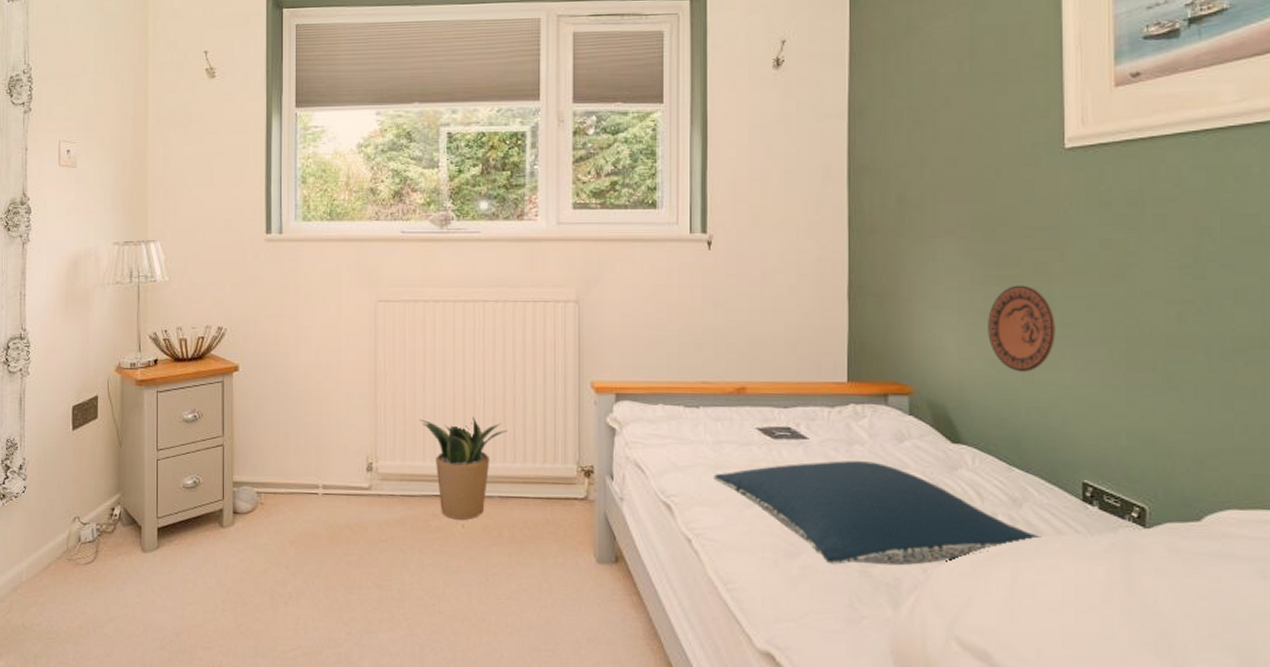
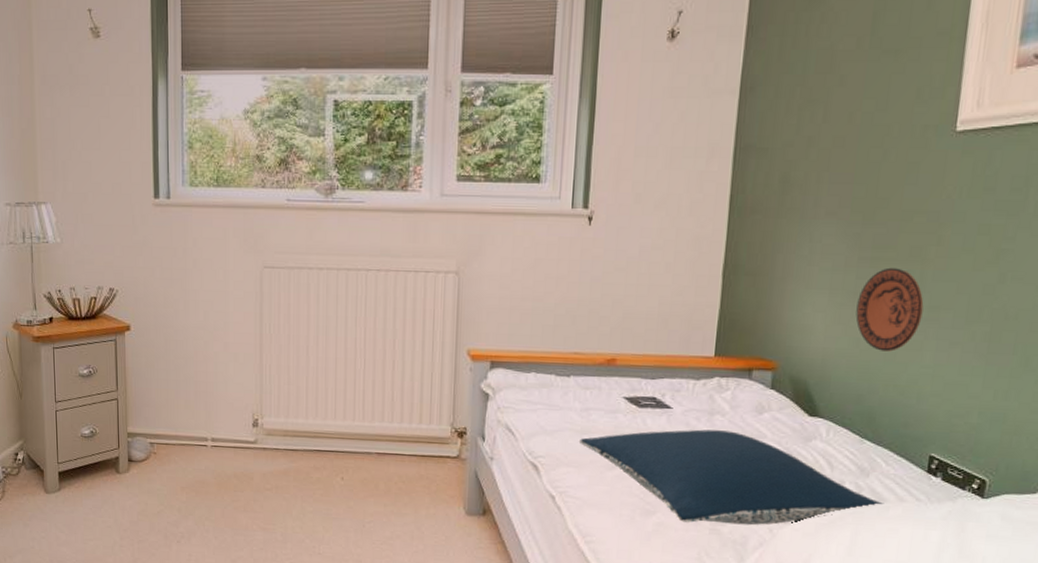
potted plant: present [420,416,508,520] -> none [303,379,387,473]

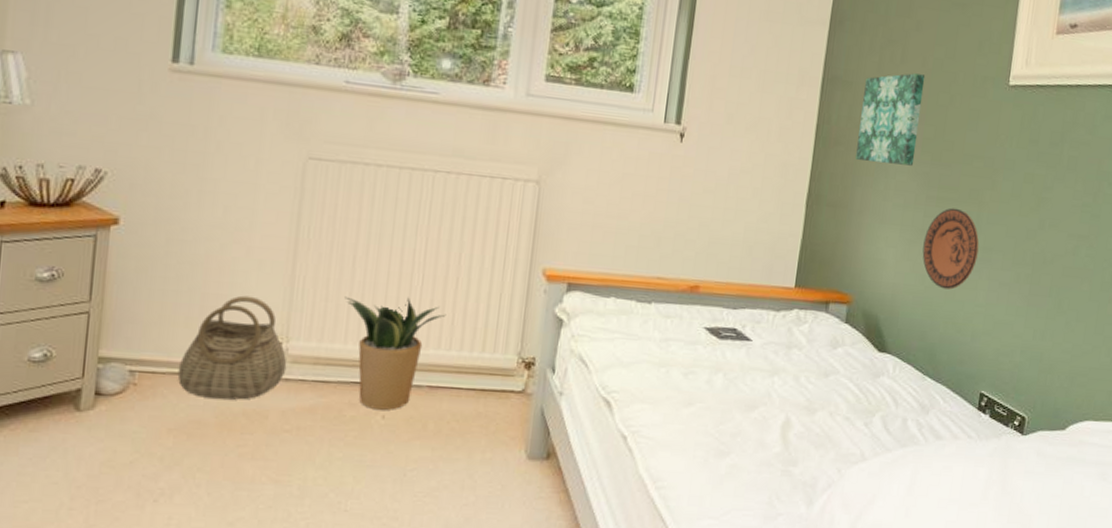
basket: none [184,382,263,465] -> present [177,295,287,400]
potted plant: none [303,379,387,473] -> present [345,296,447,410]
pillow: present [578,429,884,525] -> none [655,363,941,466]
wall art: none [775,131,853,228] -> present [856,73,925,166]

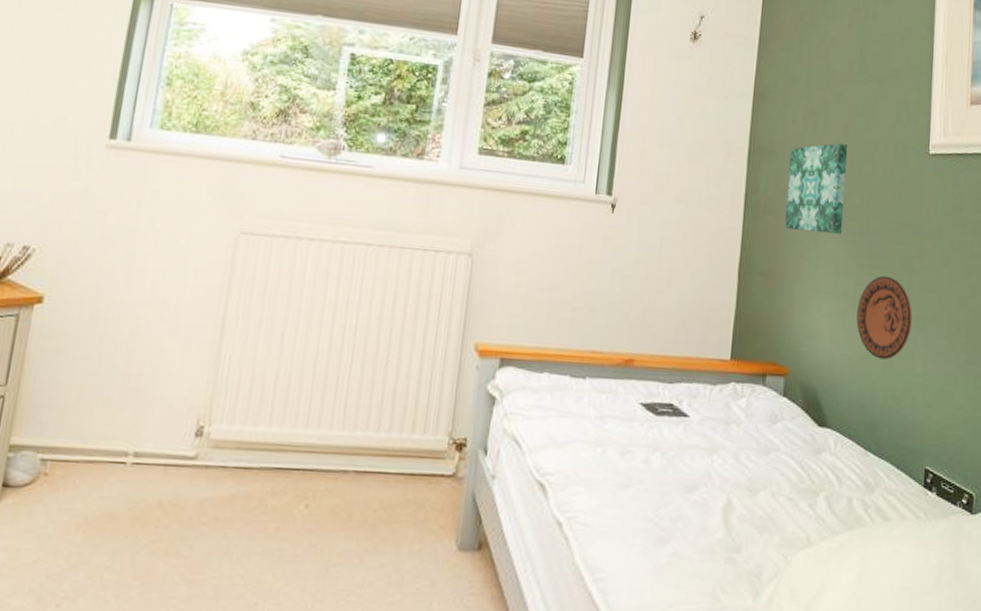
basket: present [177,295,287,400] -> none [91,376,208,490]
potted plant: present [345,296,447,410] -> none [271,375,376,498]

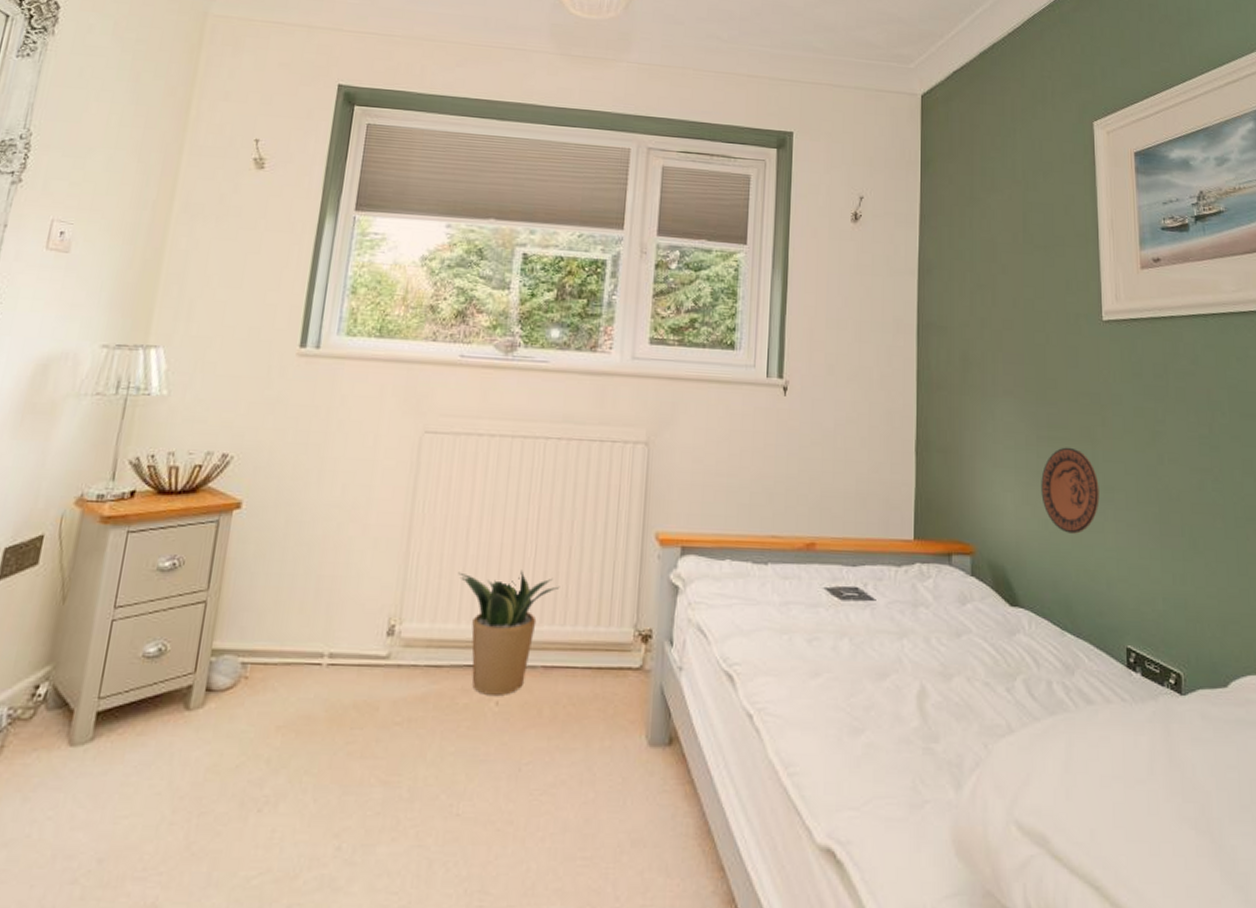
potted plant: none [271,375,376,498] -> present [458,570,560,695]
wall art: present [785,143,848,234] -> none [960,315,1019,406]

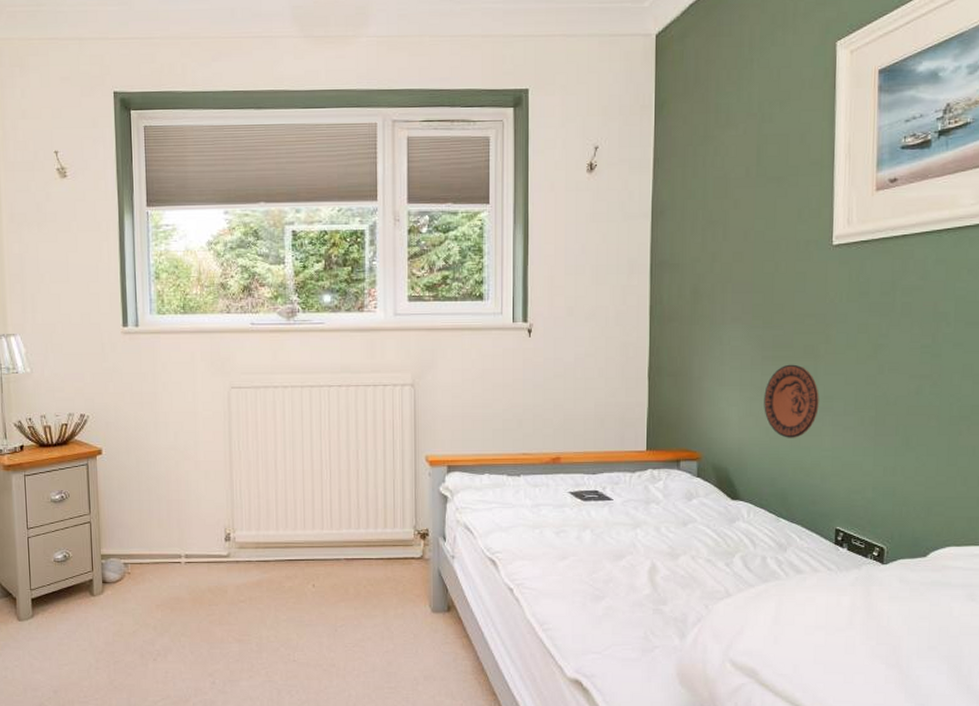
potted plant: present [458,570,560,695] -> none [272,489,353,580]

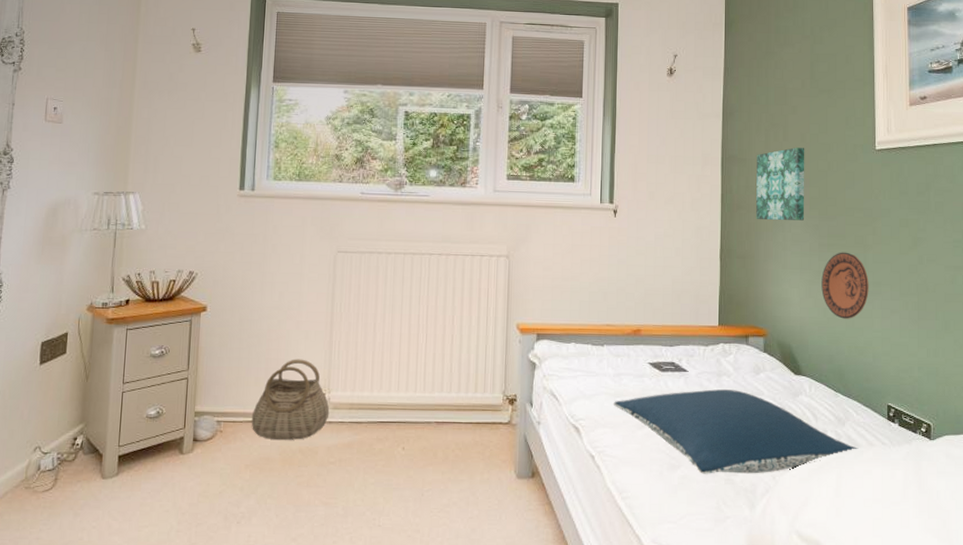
basket: none [157,499,236,580] -> present [251,359,330,440]
pillow: none [531,518,801,604] -> present [613,389,859,474]
wall art: none [690,248,749,332] -> present [756,147,805,221]

